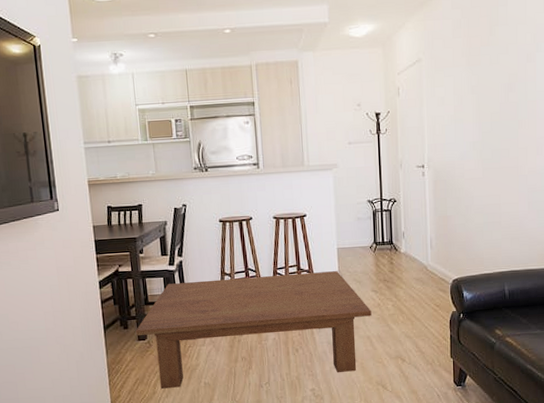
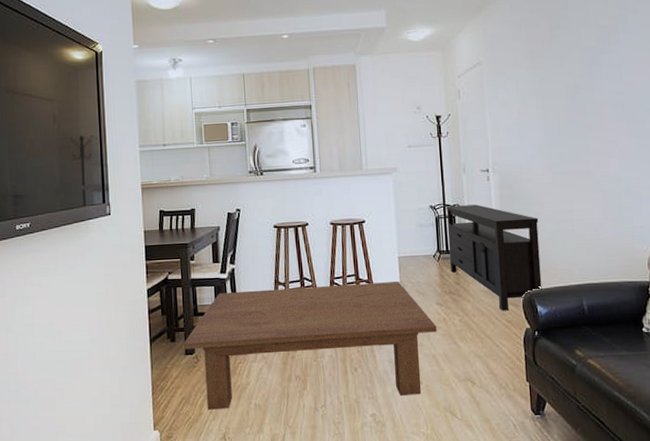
media console: none [383,198,469,297] -> present [446,204,542,311]

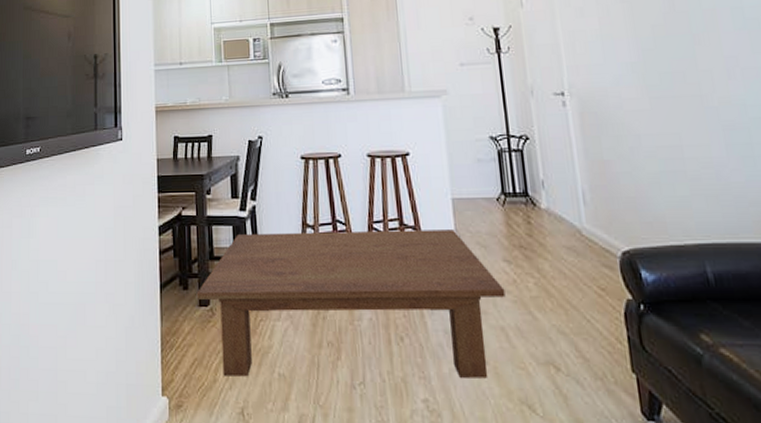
media console: present [446,204,542,311] -> none [510,136,647,275]

